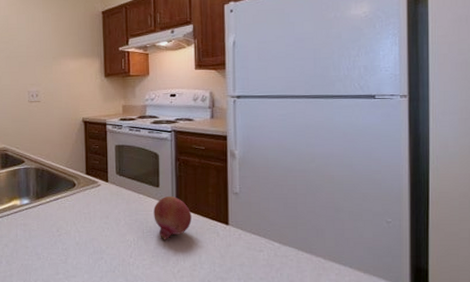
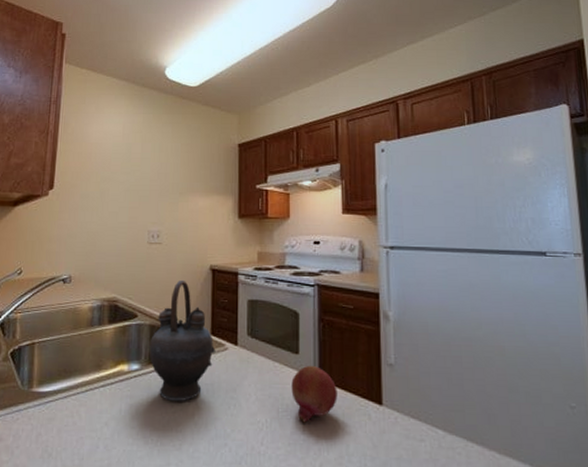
teapot: none [36,131,91,228] -> present [149,279,216,402]

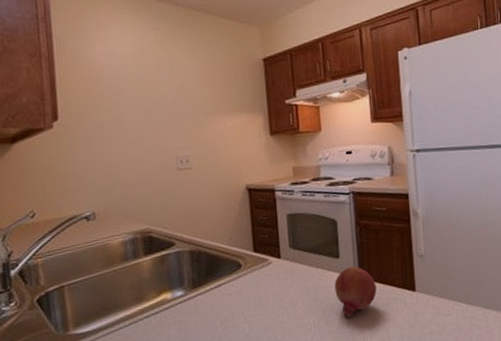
teapot: present [149,279,216,402] -> none [191,202,260,320]

